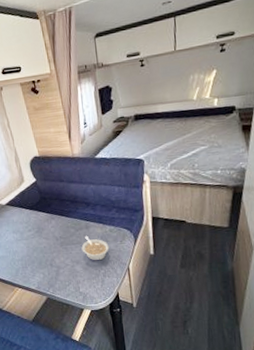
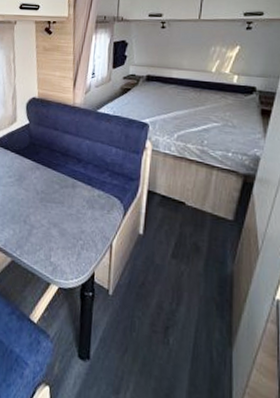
legume: present [81,235,109,261] -> none [62,196,94,229]

